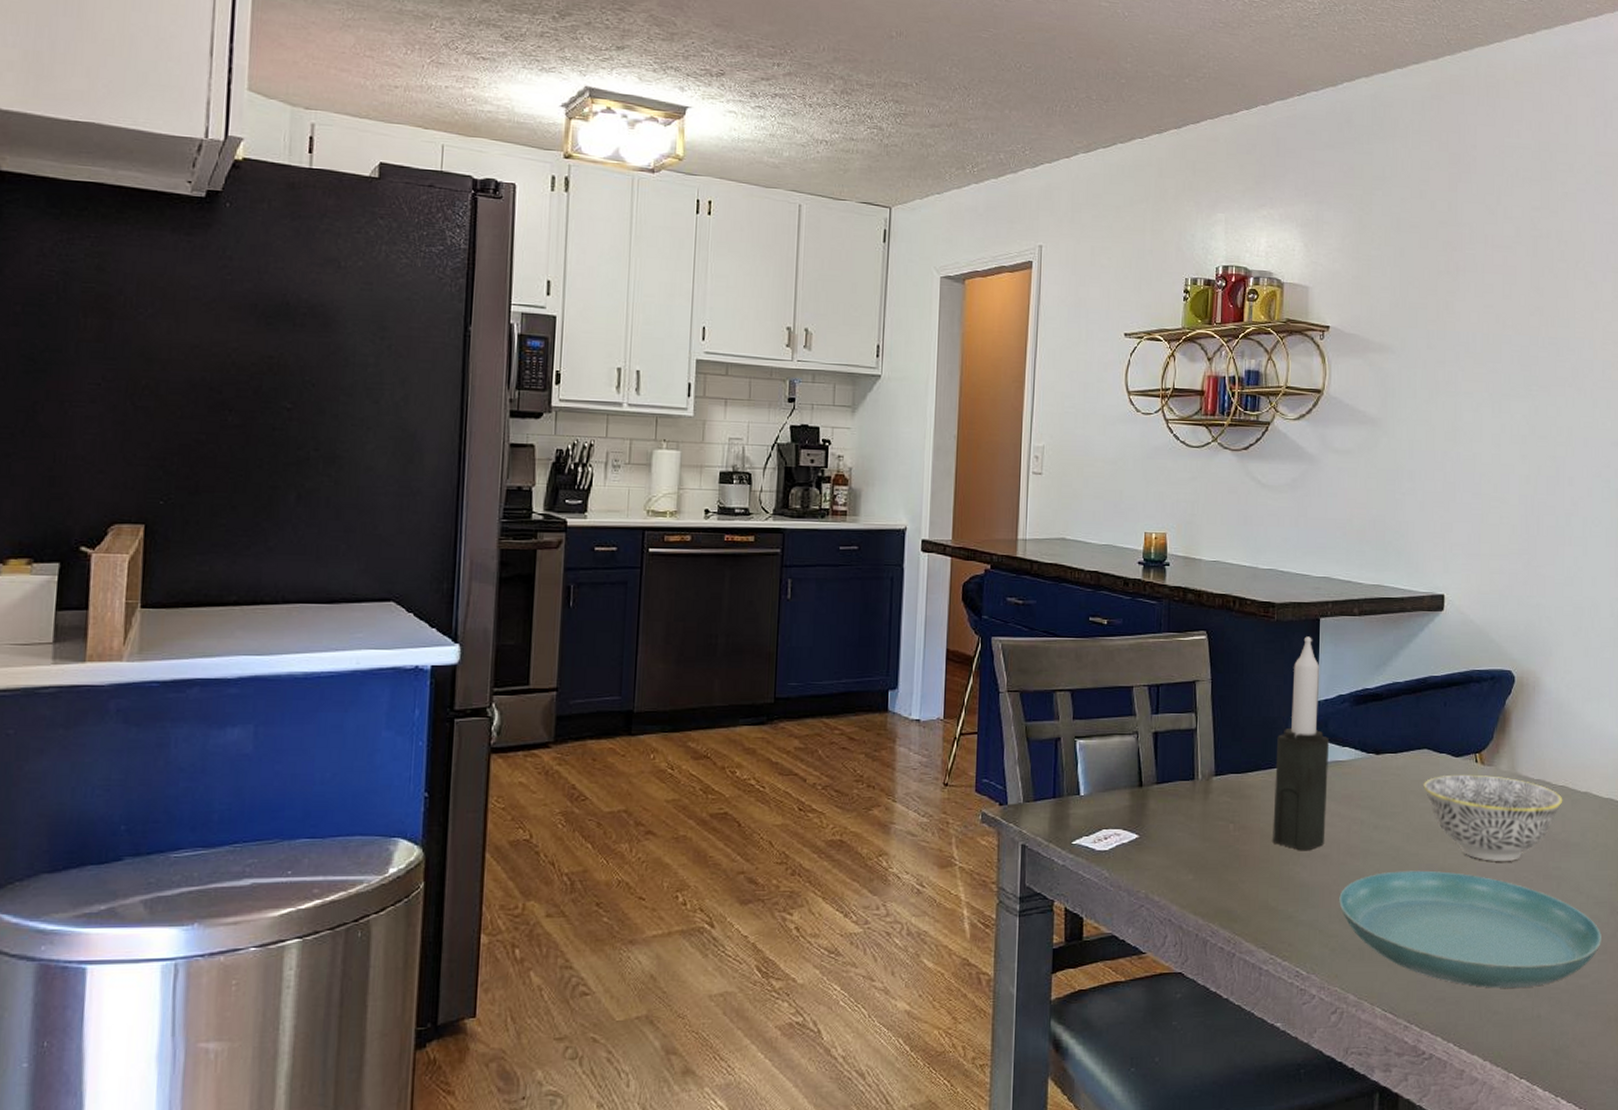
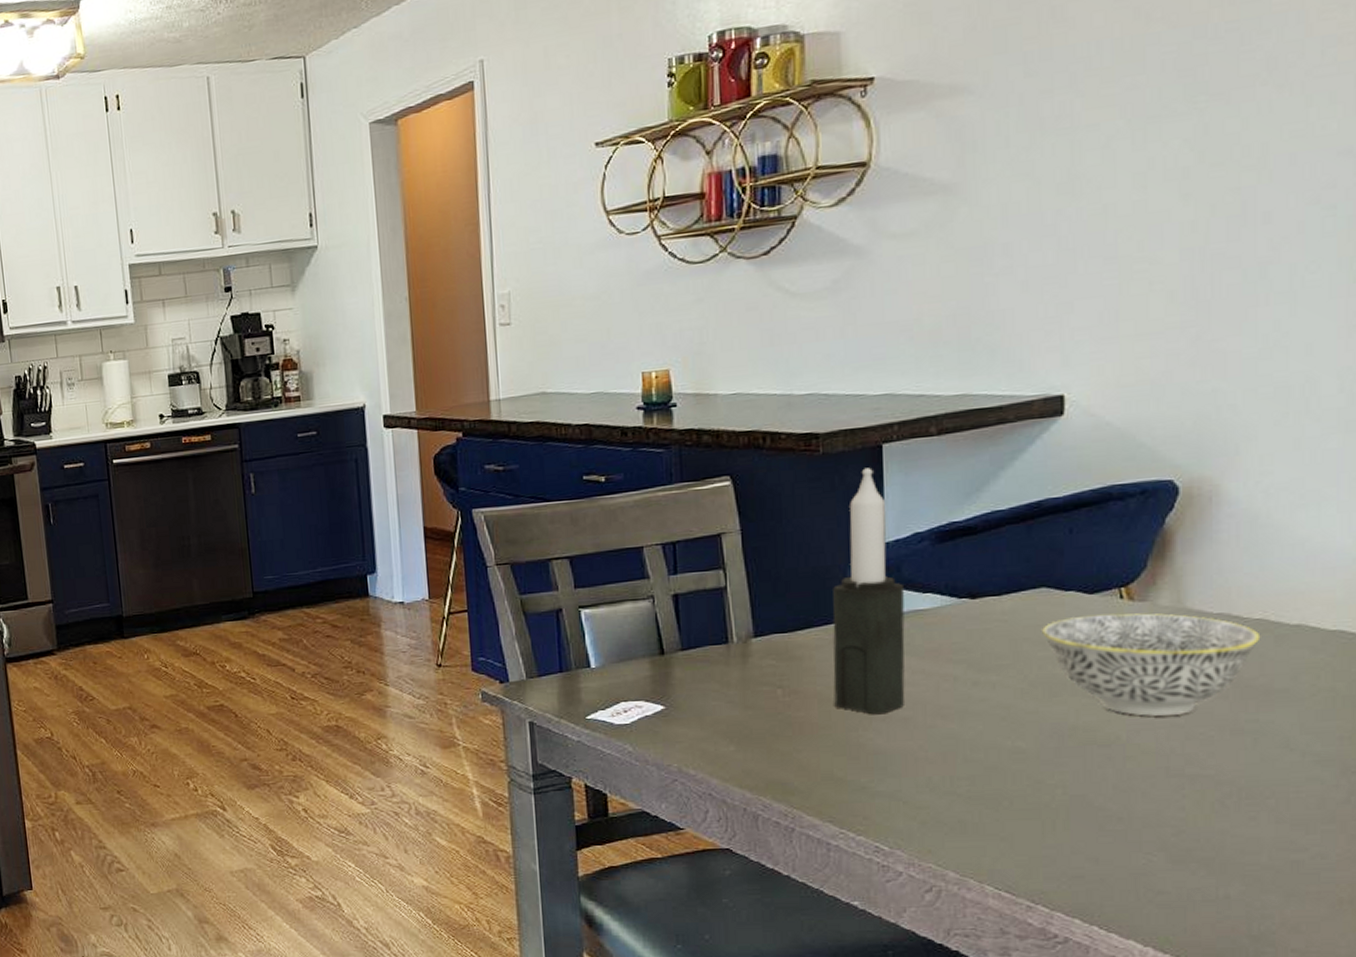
saucer: present [1339,870,1601,988] -> none [928,730,1326,864]

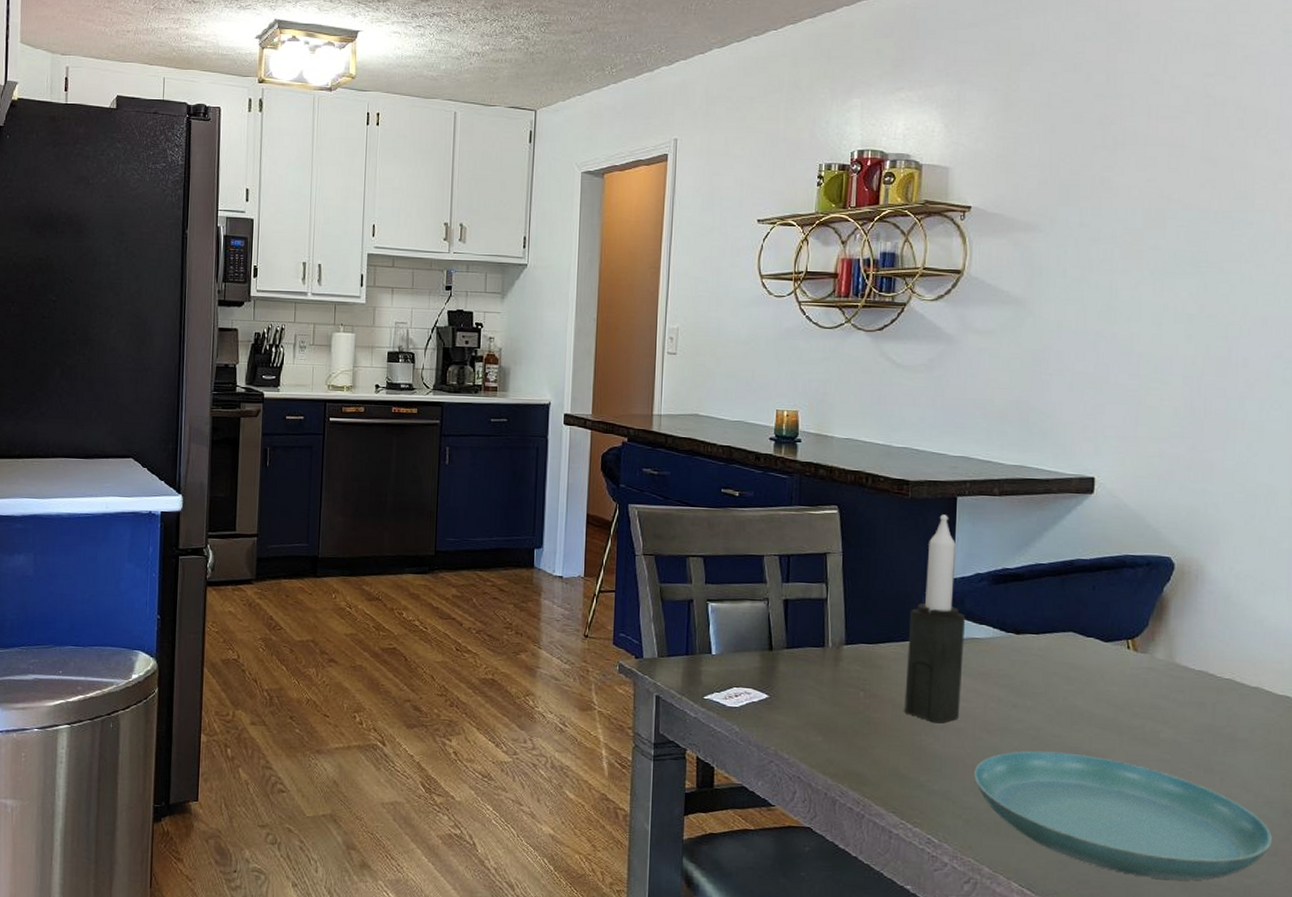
saucer: none [928,730,1326,864] -> present [974,750,1272,881]
bowl: present [1042,613,1261,716] -> none [1068,659,1229,751]

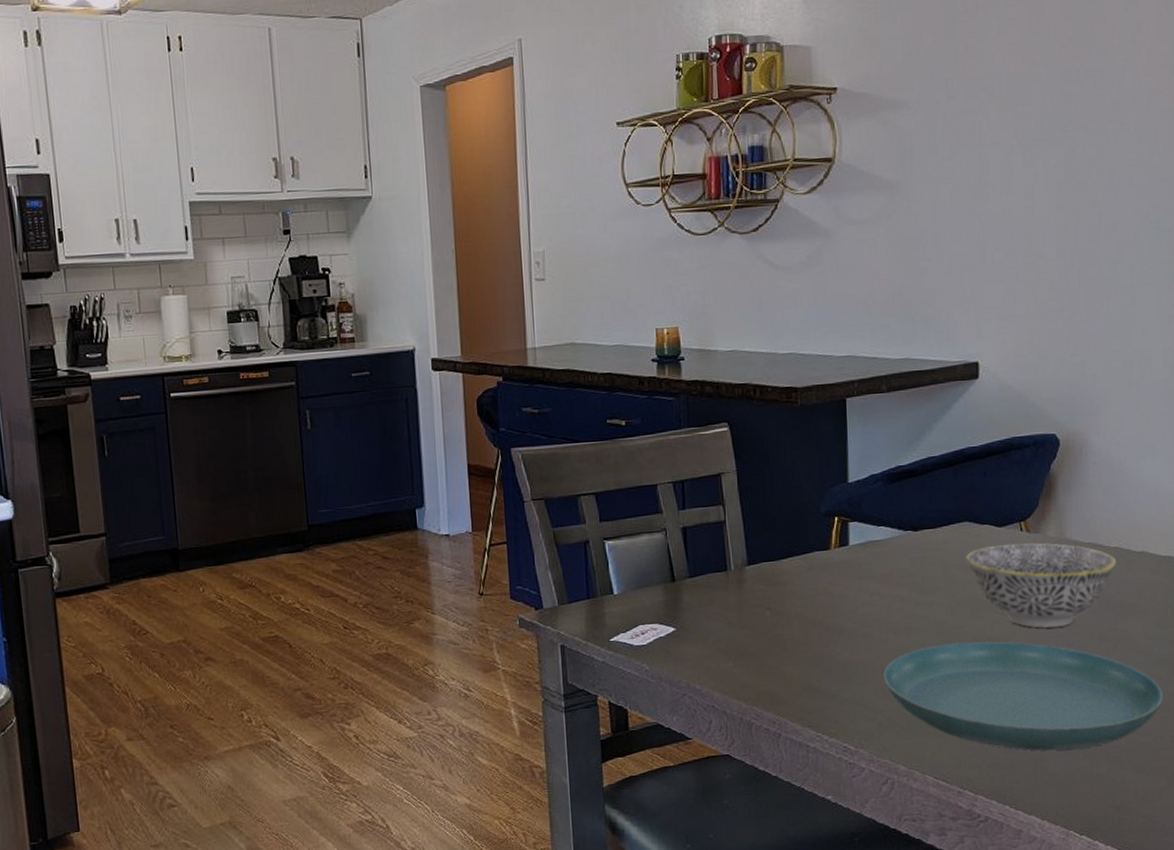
candle: present [904,514,966,724] -> none [809,418,865,632]
bowl: none [1068,659,1229,751] -> present [966,543,1117,628]

